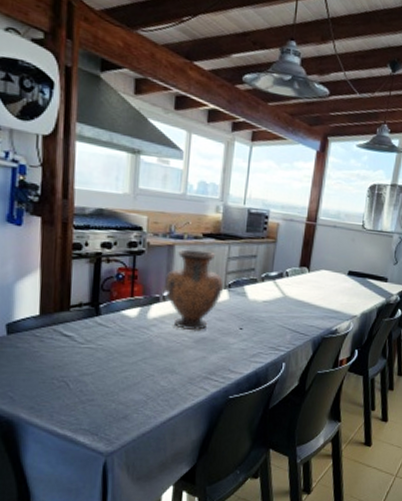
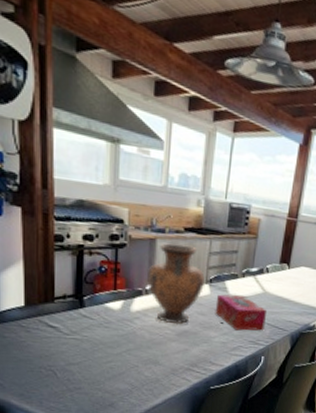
tissue box: none [234,299,287,337] -> present [215,294,266,331]

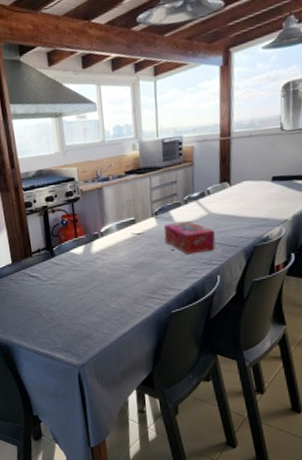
vase: present [147,243,205,325] -> none [100,187,152,258]

